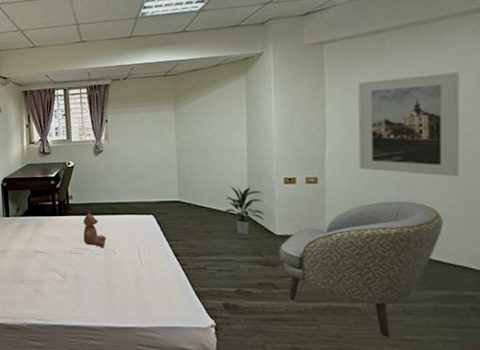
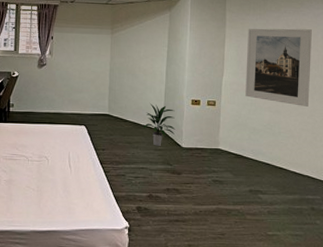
teddy bear: present [83,210,106,247] -> none [20,118,41,154]
armchair: present [279,201,443,337] -> none [183,123,297,233]

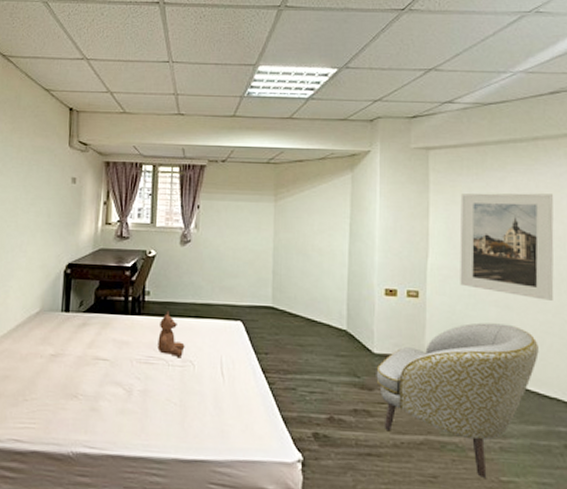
teddy bear: none [20,118,41,154] -> present [157,310,185,357]
indoor plant: present [143,103,176,146] -> none [319,293,364,351]
armchair: none [183,123,297,233] -> present [376,322,539,478]

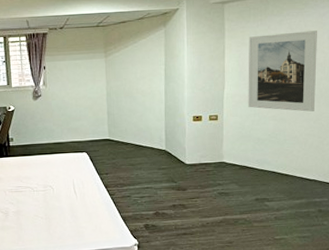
teddy bear: present [157,310,185,357] -> none [23,151,45,184]
armchair: present [376,322,539,478] -> none [188,132,303,239]

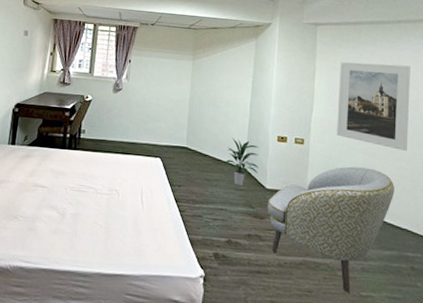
indoor plant: none [145,124,178,165] -> present [223,137,259,186]
armchair: none [188,132,303,239] -> present [267,166,395,293]

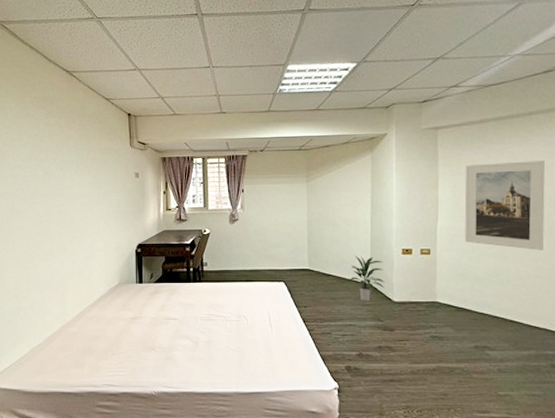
armchair: present [267,166,395,293] -> none [396,272,531,393]

